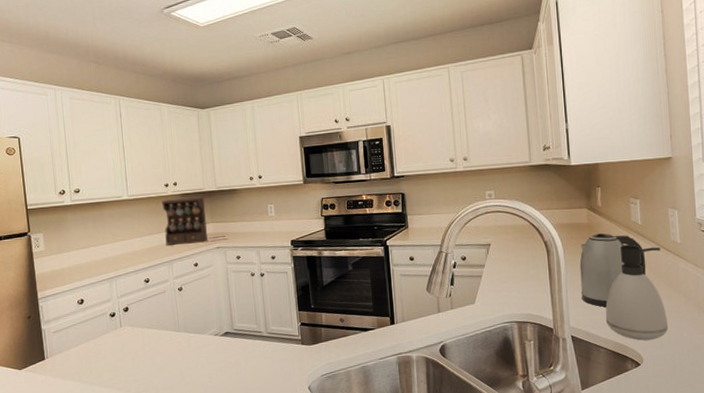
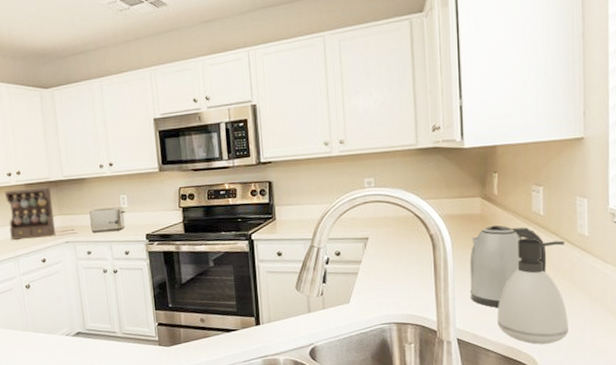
toaster: none [239,215,273,240] -> present [89,206,126,234]

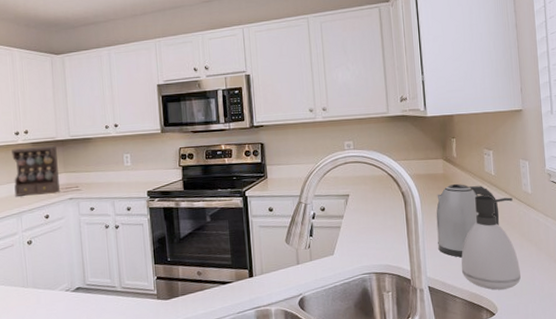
toaster: present [89,206,126,234] -> none [94,165,129,191]

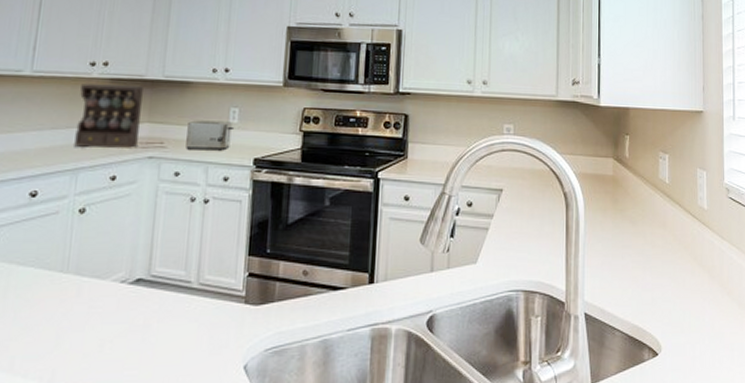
toaster: none [94,165,129,191] -> present [186,120,235,152]
kettle: present [436,184,500,258] -> none [600,190,671,280]
soap dispenser: present [461,194,521,290] -> none [624,205,690,324]

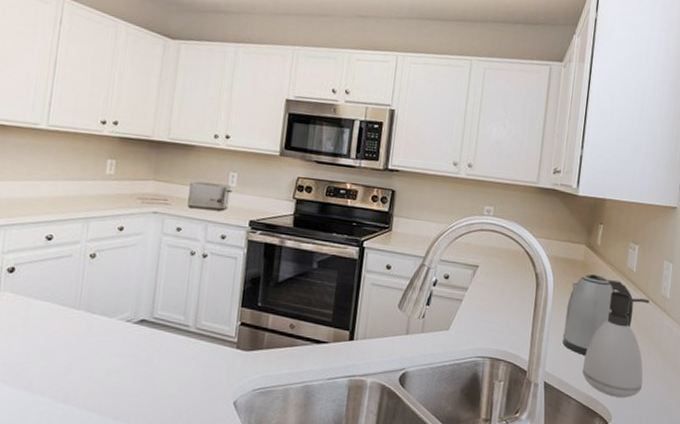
spice rack: present [74,83,143,148] -> none [86,140,150,203]
kettle: none [600,190,671,280] -> present [562,274,634,356]
soap dispenser: none [624,205,690,324] -> present [582,291,650,398]

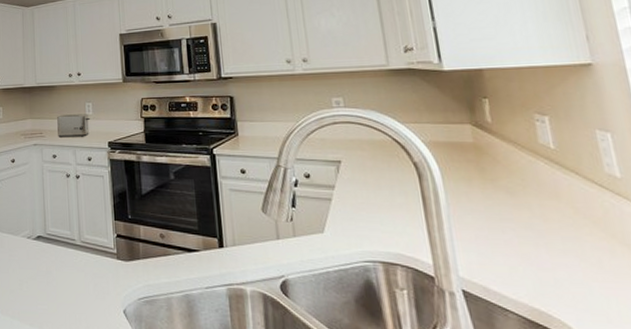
kettle: present [562,274,634,356] -> none [465,157,570,257]
soap dispenser: present [582,291,650,398] -> none [511,174,617,311]

